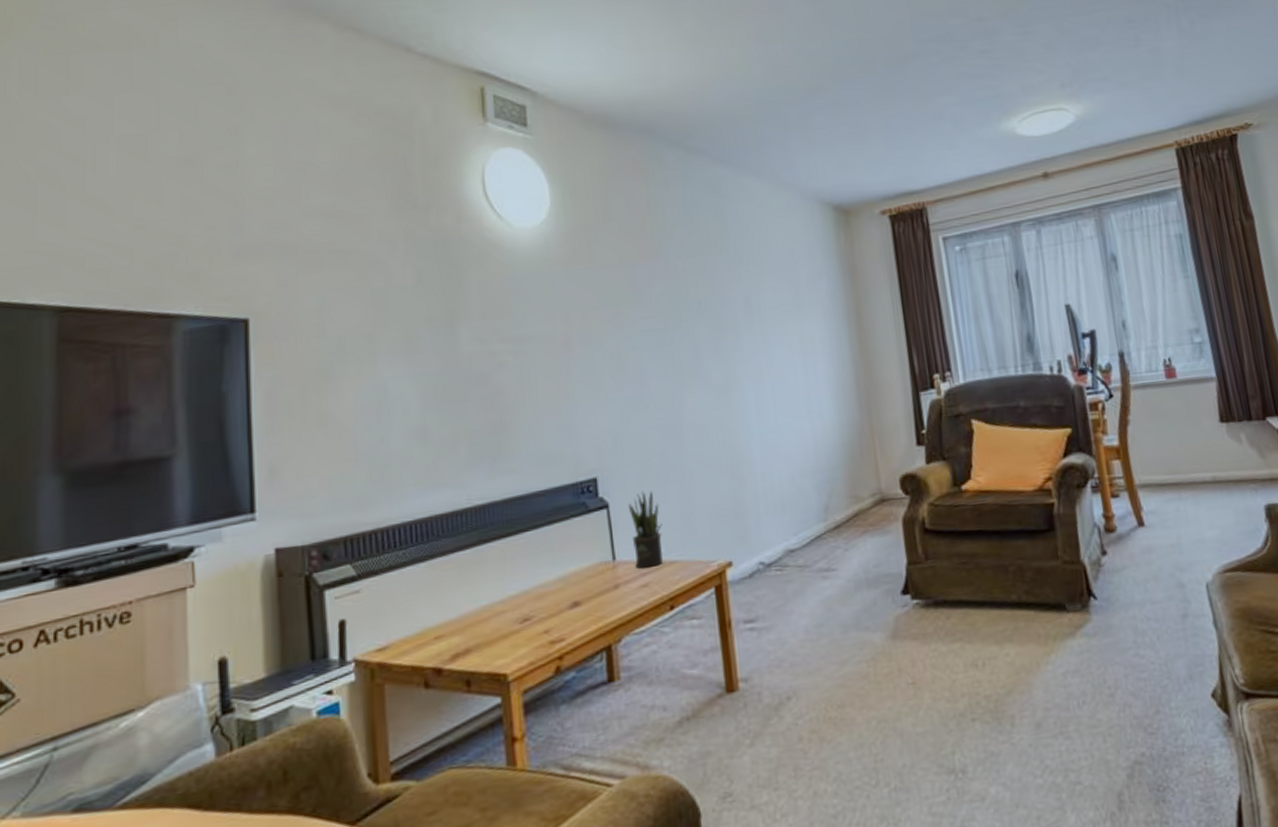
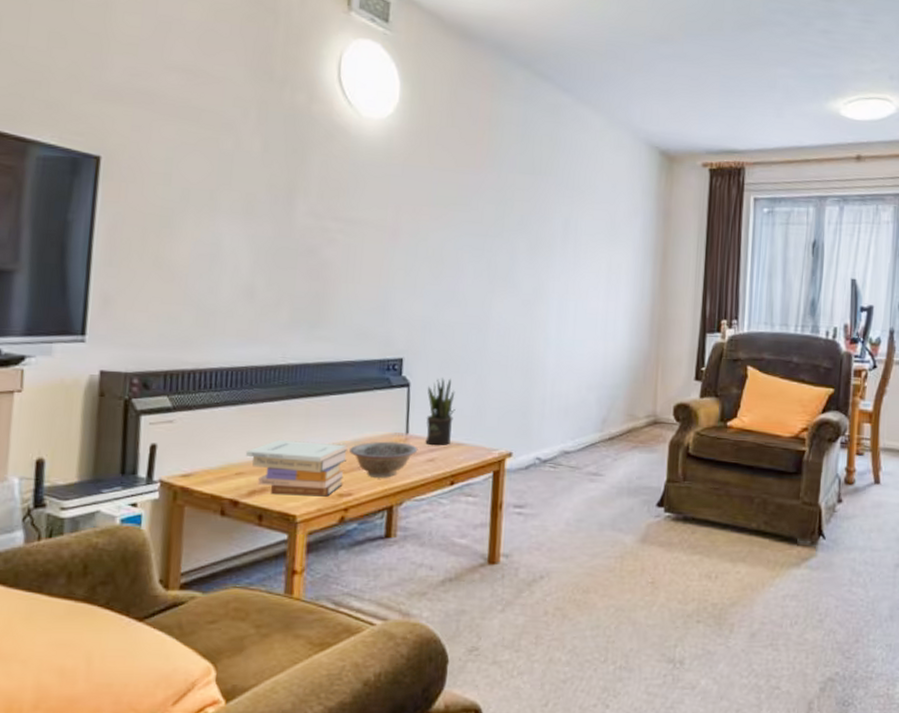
books: none [442,584,553,655] -> present [245,440,347,497]
decorative bowl: none [553,571,629,616] -> present [348,441,418,478]

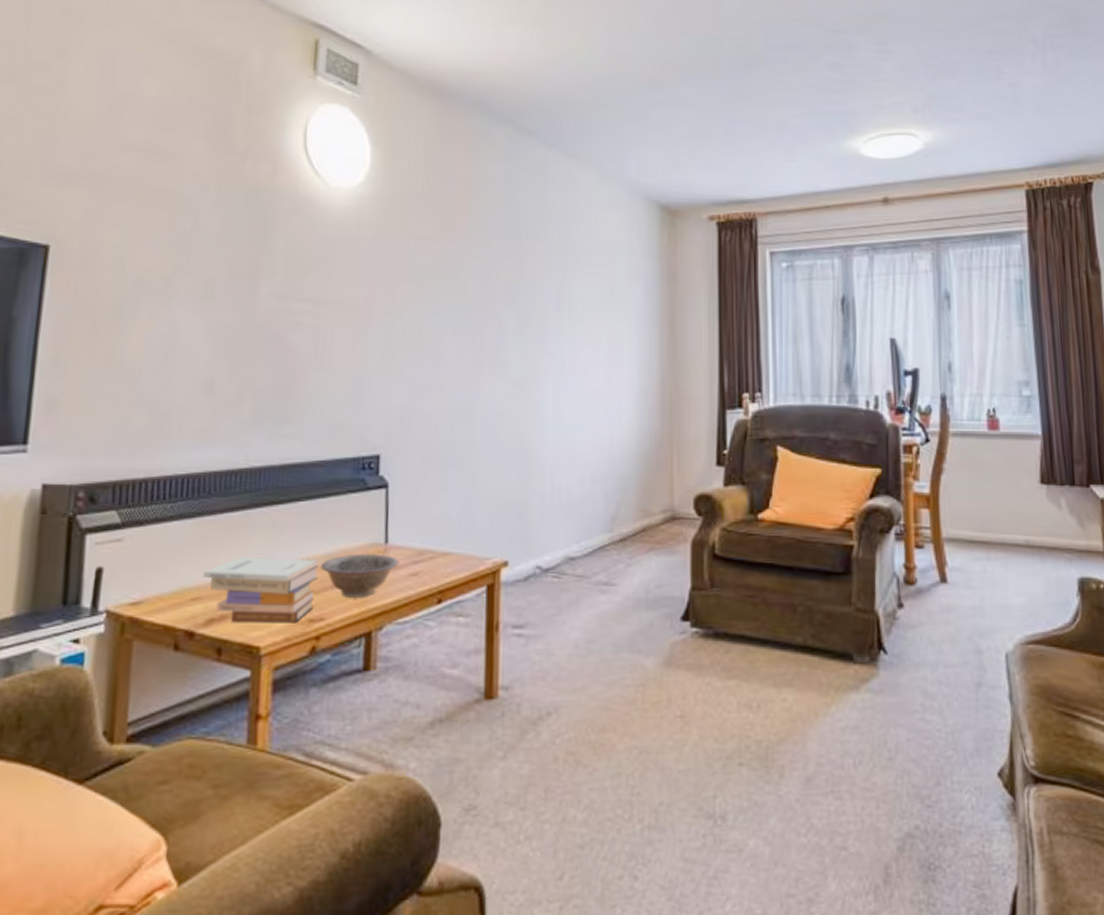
potted plant: present [425,378,455,446] -> none [407,475,441,557]

